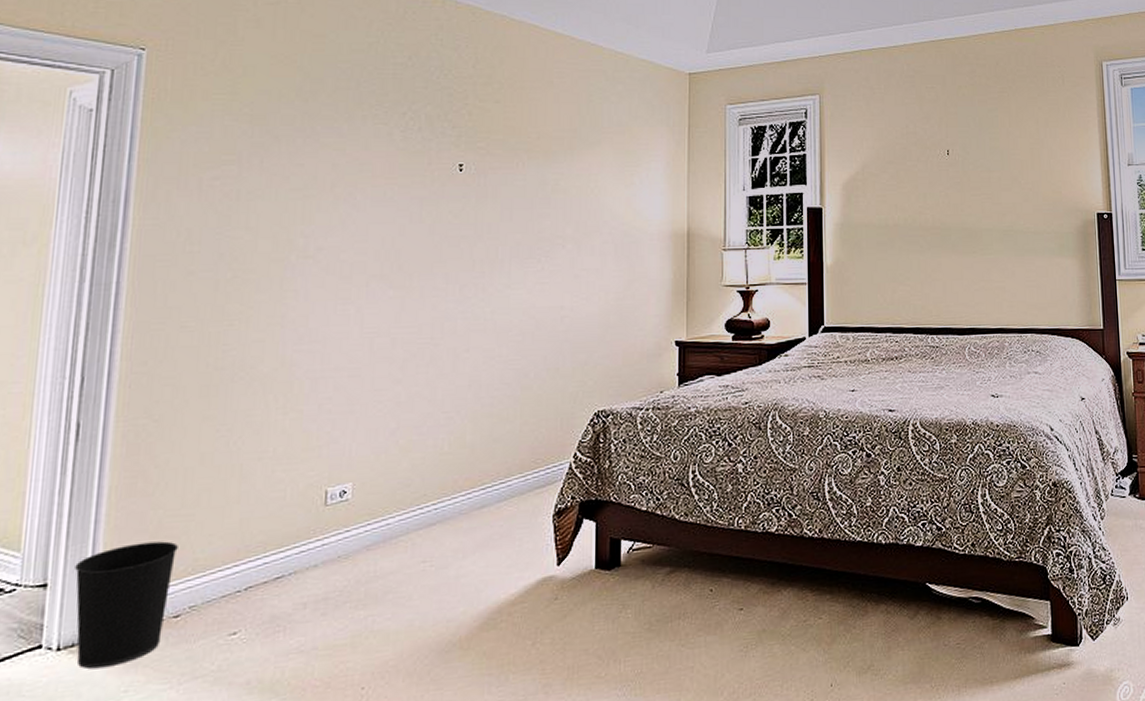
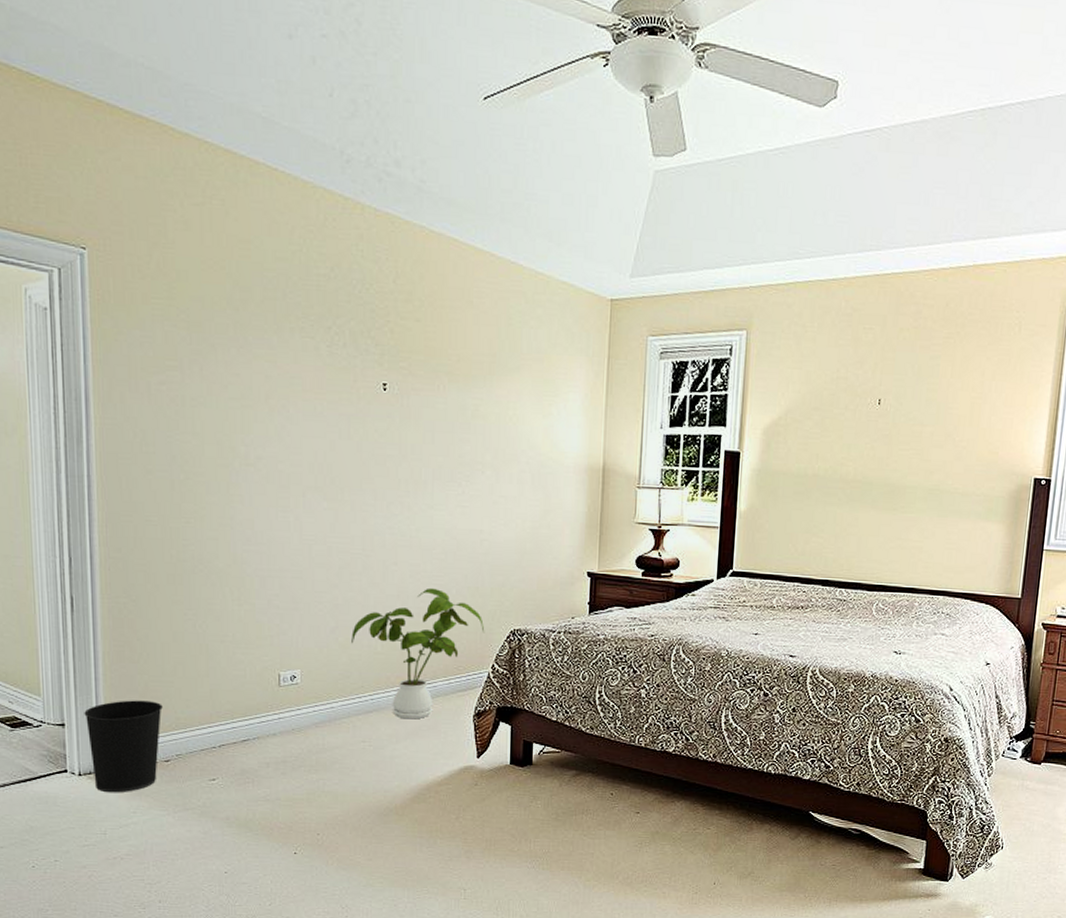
house plant: none [414,373,566,529] -> present [351,587,485,720]

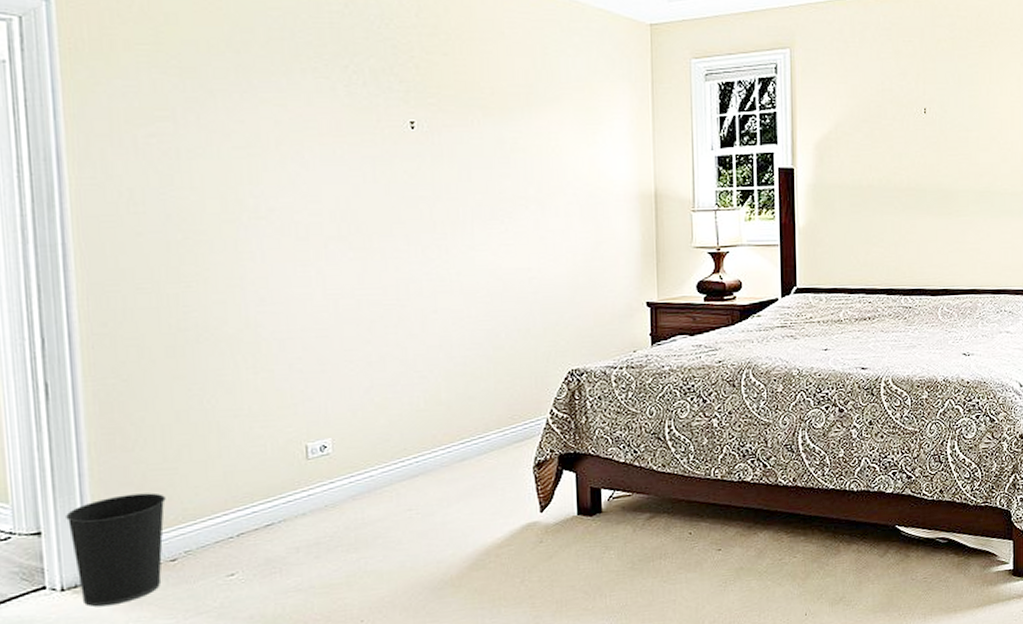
house plant: present [351,587,485,720] -> none [389,333,540,480]

